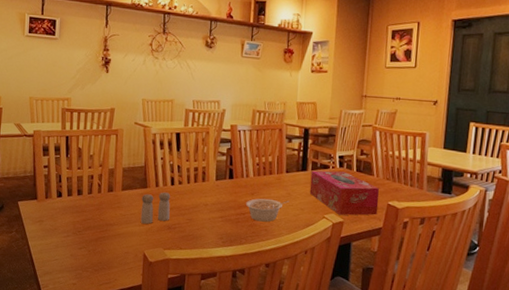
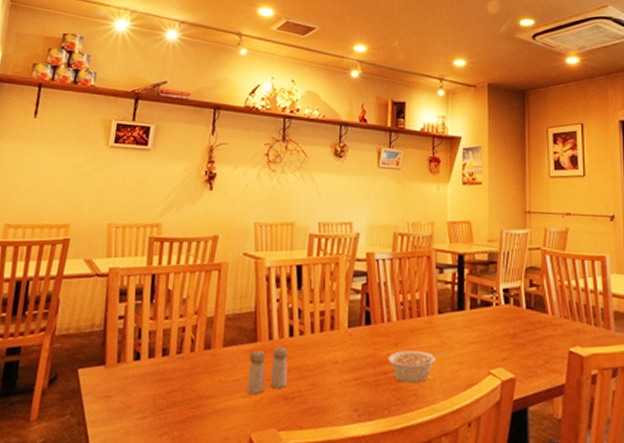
tissue box: present [309,170,380,216] -> none [469,309,558,370]

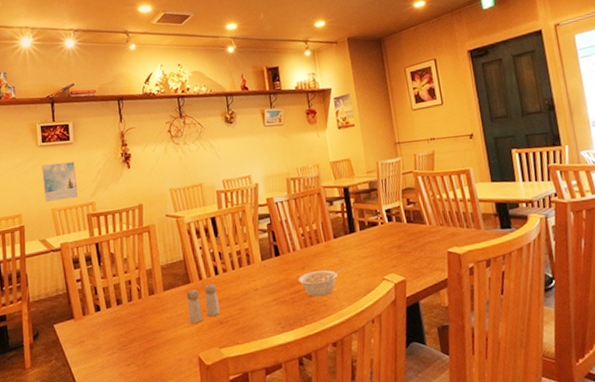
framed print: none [102,170,148,216] -> present [42,162,79,202]

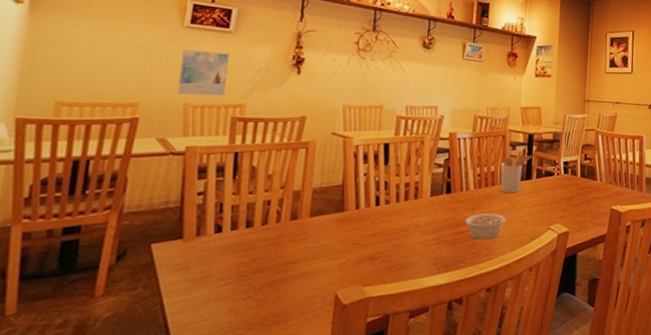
salt and pepper shaker: present [186,284,220,323] -> none [333,215,375,256]
utensil holder: none [322,205,352,249] -> present [500,150,533,193]

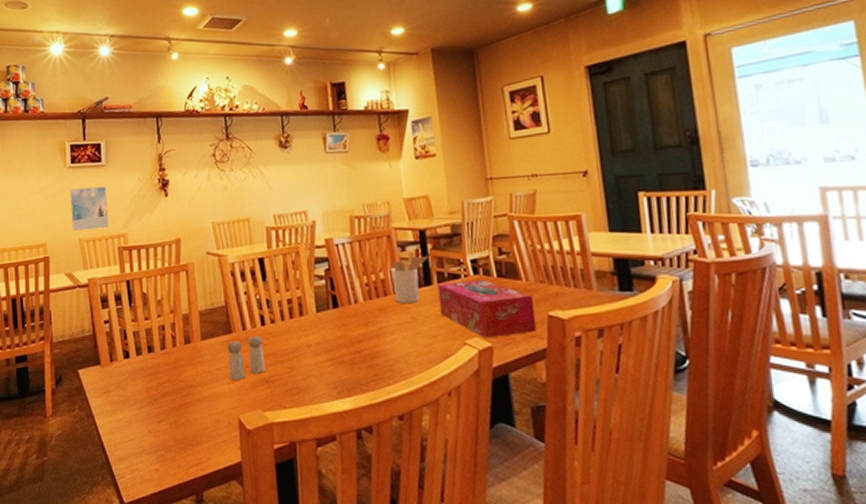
salt and pepper shaker: none [333,215,375,256] -> present [227,336,265,380]
legume: present [464,213,513,240] -> none [359,327,416,360]
tissue box: none [534,178,603,225] -> present [437,280,537,339]

